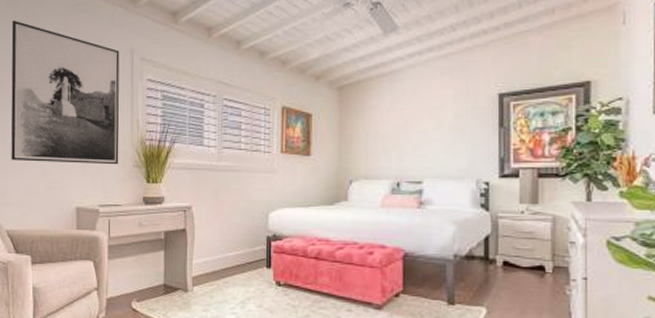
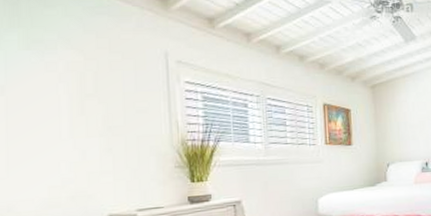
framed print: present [11,20,120,165] -> none [12,20,158,172]

